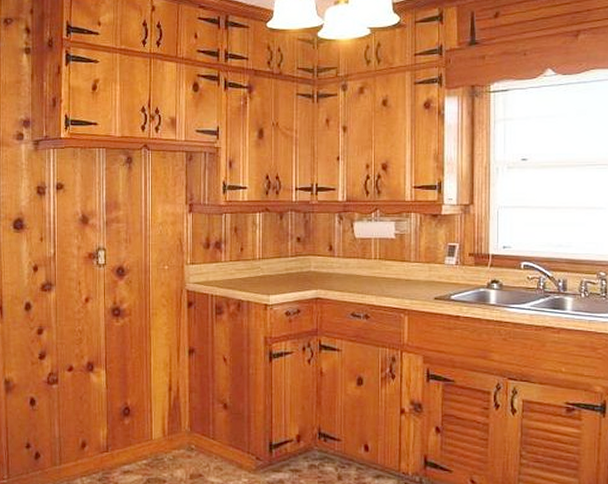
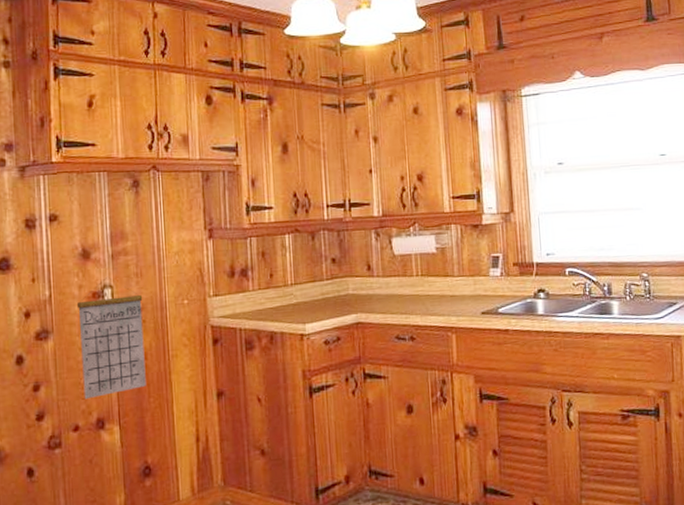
calendar: none [75,240,130,345] -> present [76,276,146,400]

